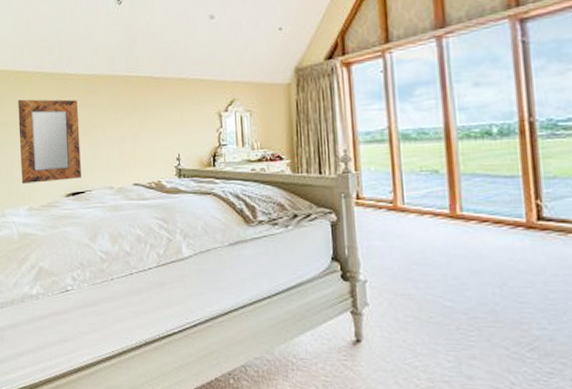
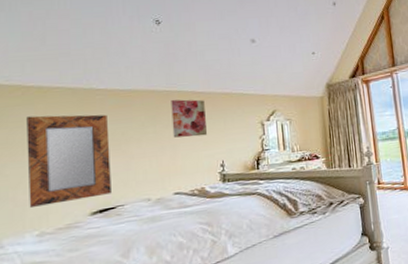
wall art: none [131,85,165,126] -> present [171,99,208,138]

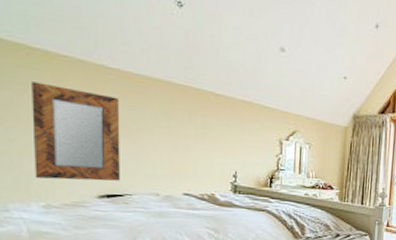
wall art: present [171,99,208,138] -> none [187,97,224,142]

